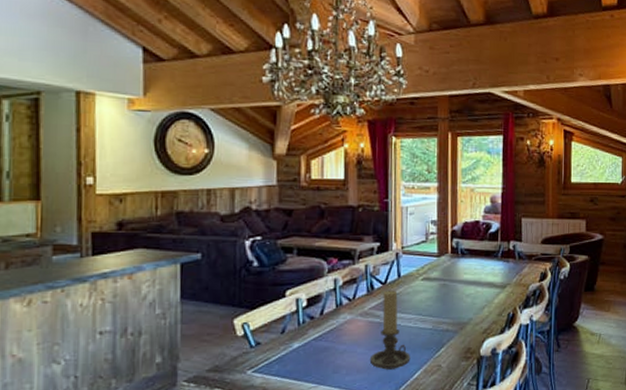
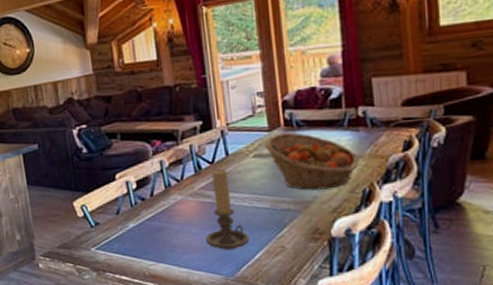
fruit basket: none [432,259,507,313] -> present [264,132,359,190]

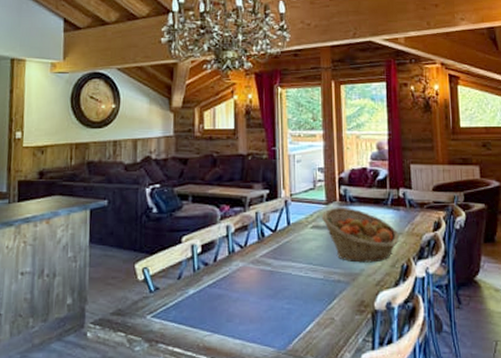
candle holder: present [205,169,250,250] -> none [262,238,303,321]

